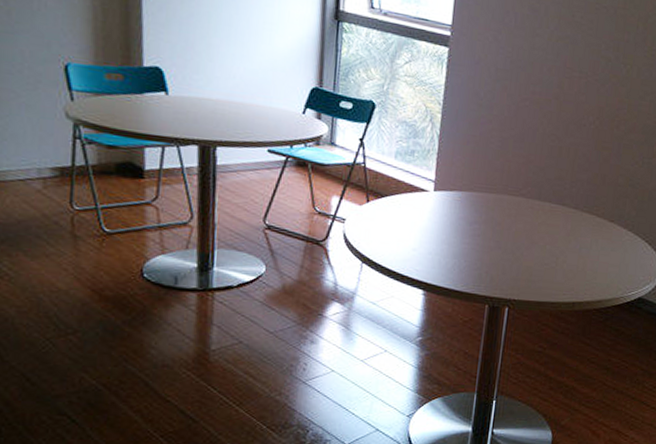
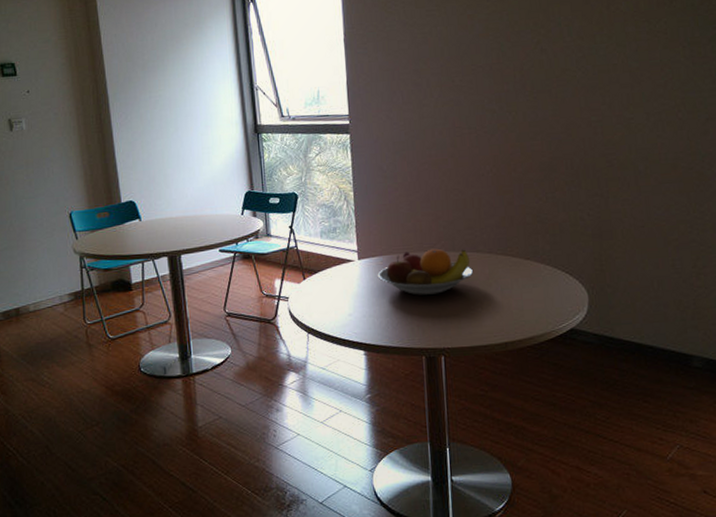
fruit bowl: none [452,191,556,242] -> present [377,248,474,295]

